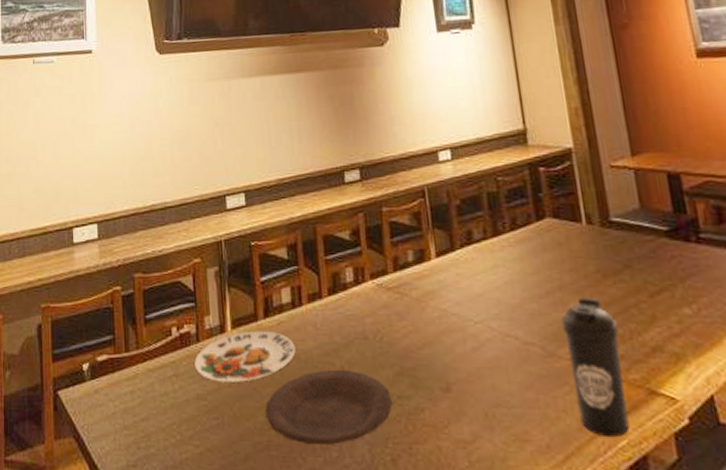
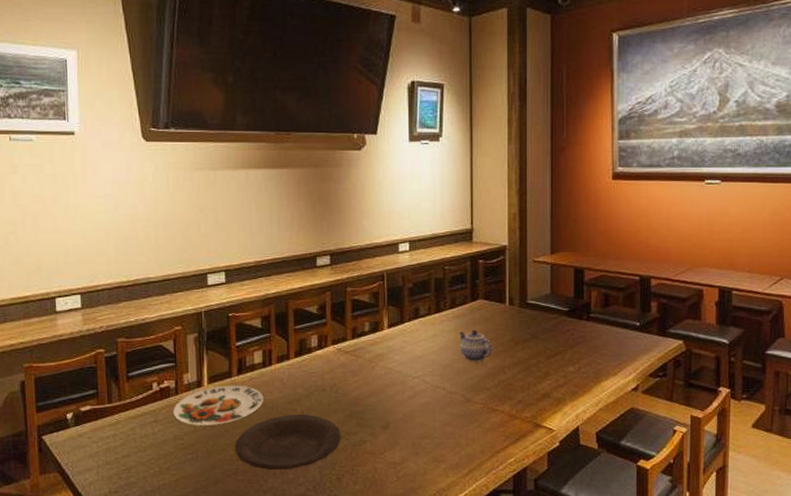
teapot: none [526,257,575,301] -> present [459,329,493,362]
water bottle: present [561,297,630,438] -> none [479,359,520,457]

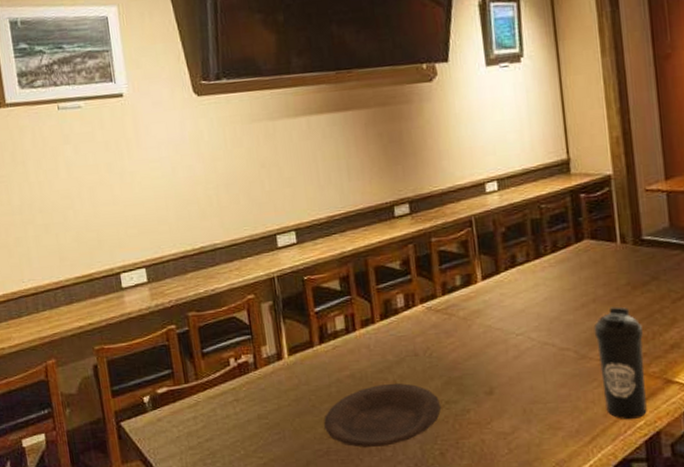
plate: present [173,385,264,425] -> none [254,355,351,403]
teapot: present [459,329,493,362] -> none [565,274,607,312]
water bottle: none [479,359,520,457] -> present [593,306,647,420]

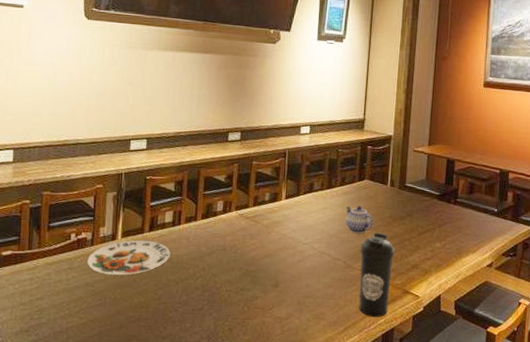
plate: none [254,355,351,403] -> present [87,240,170,275]
plate: present [324,383,442,447] -> none [140,269,237,319]
teapot: none [565,274,607,312] -> present [346,205,374,234]

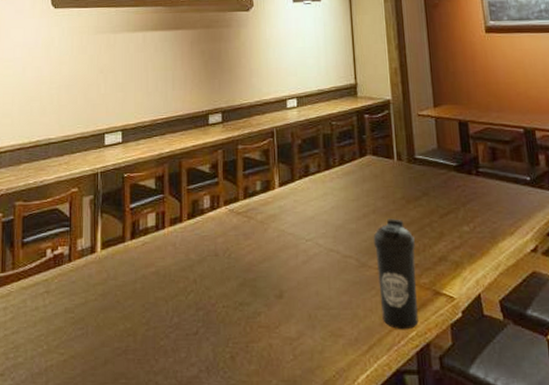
plate: present [87,240,170,275] -> none [65,250,156,296]
teapot: present [346,205,374,234] -> none [350,187,385,222]

